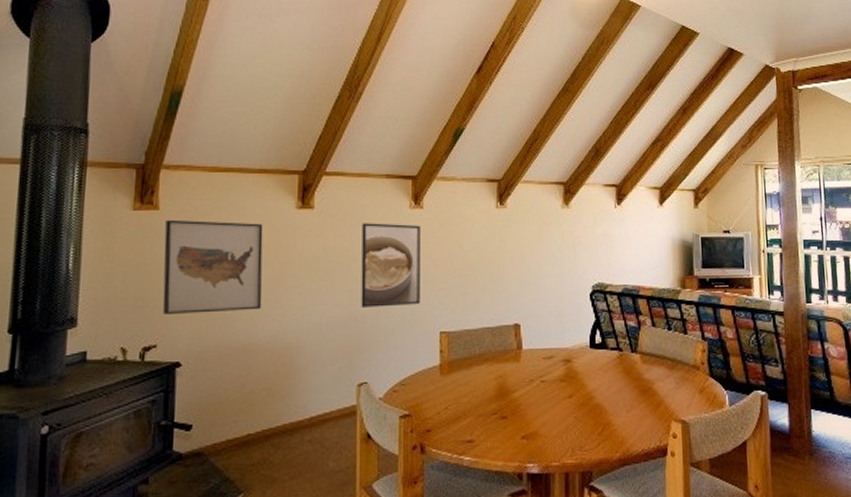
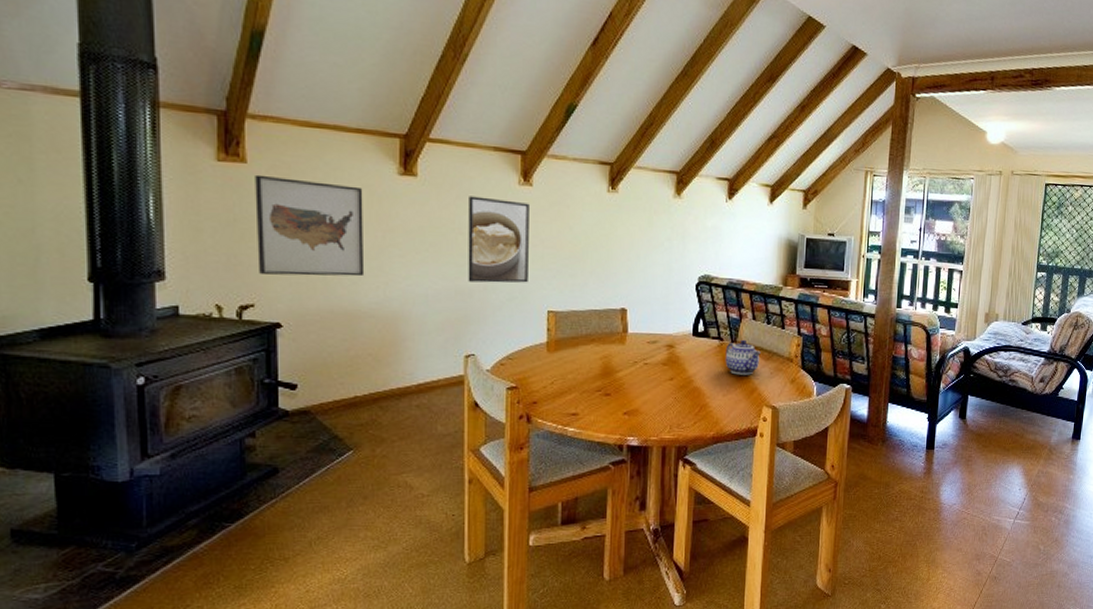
teapot: none [626,348,664,388] -> present [725,339,761,375]

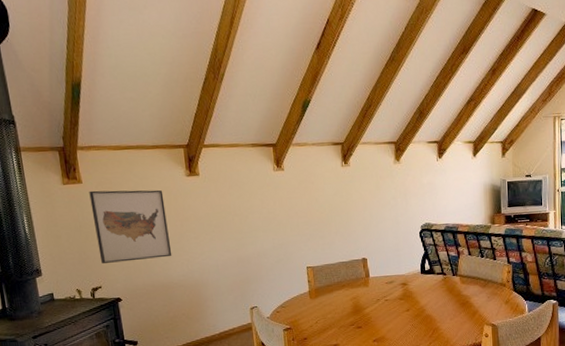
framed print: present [468,196,529,283] -> none [238,184,289,251]
teapot: present [725,339,761,375] -> none [449,272,478,302]

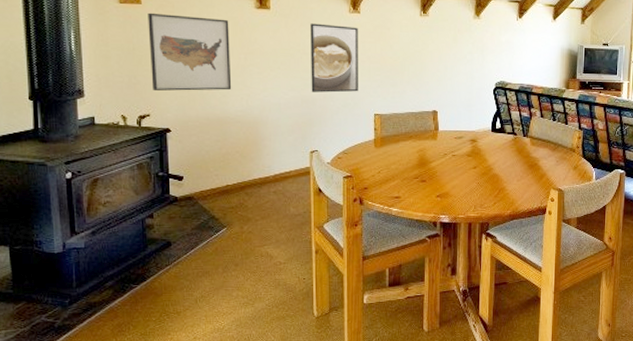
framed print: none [238,184,289,251] -> present [310,23,358,93]

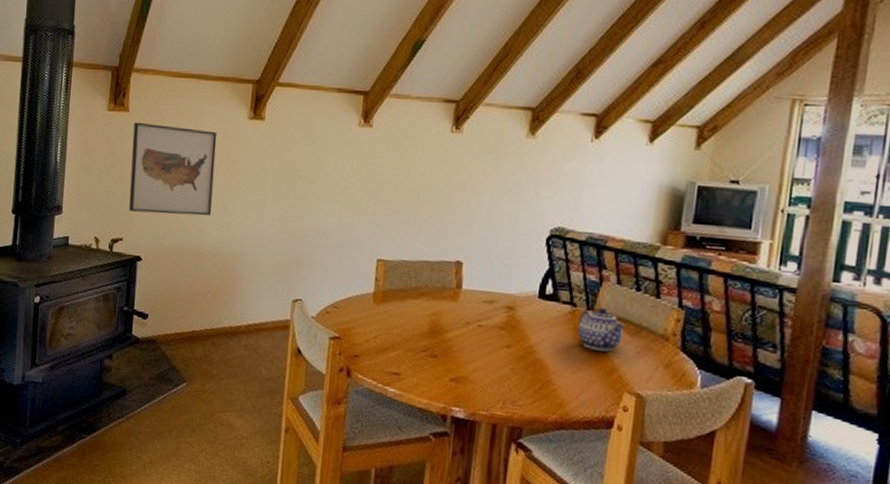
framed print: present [310,23,358,93] -> none [302,138,368,229]
teapot: none [518,134,548,163] -> present [577,307,625,352]

